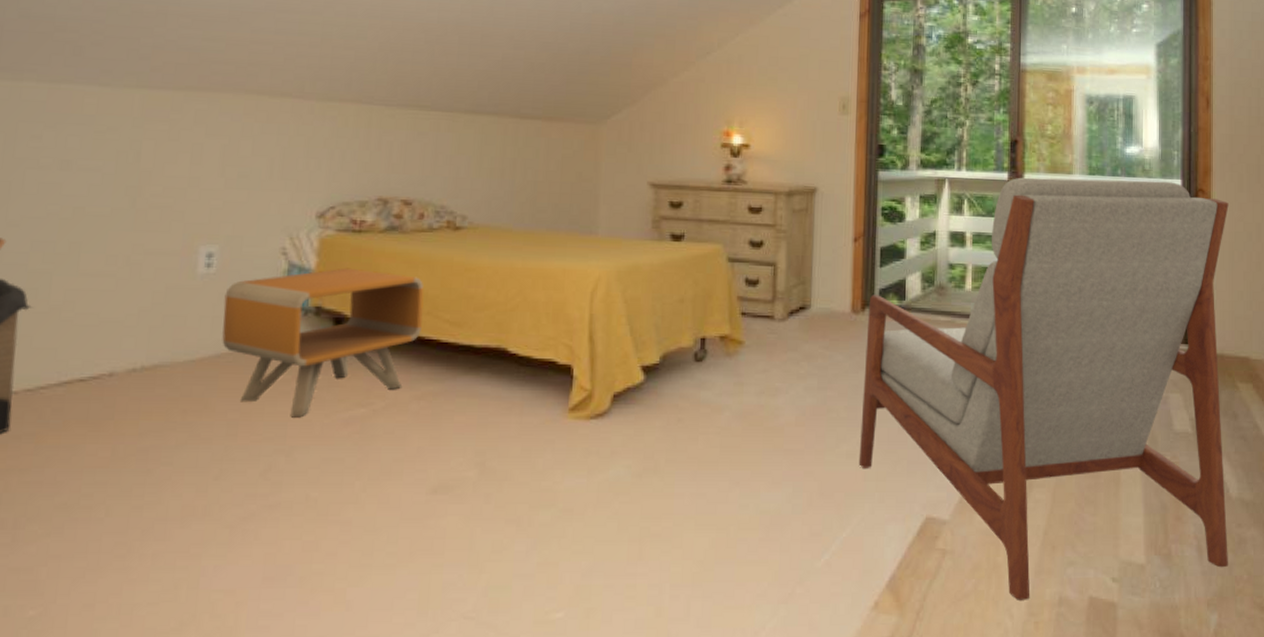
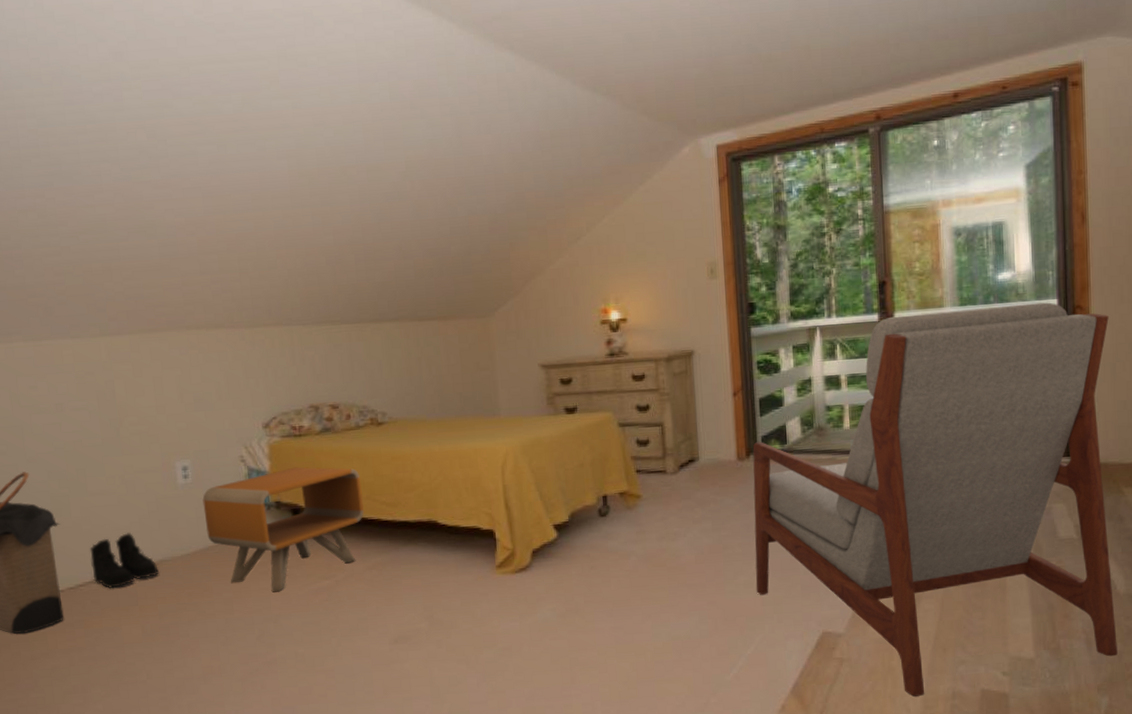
boots: none [61,327,150,396] -> present [89,533,159,589]

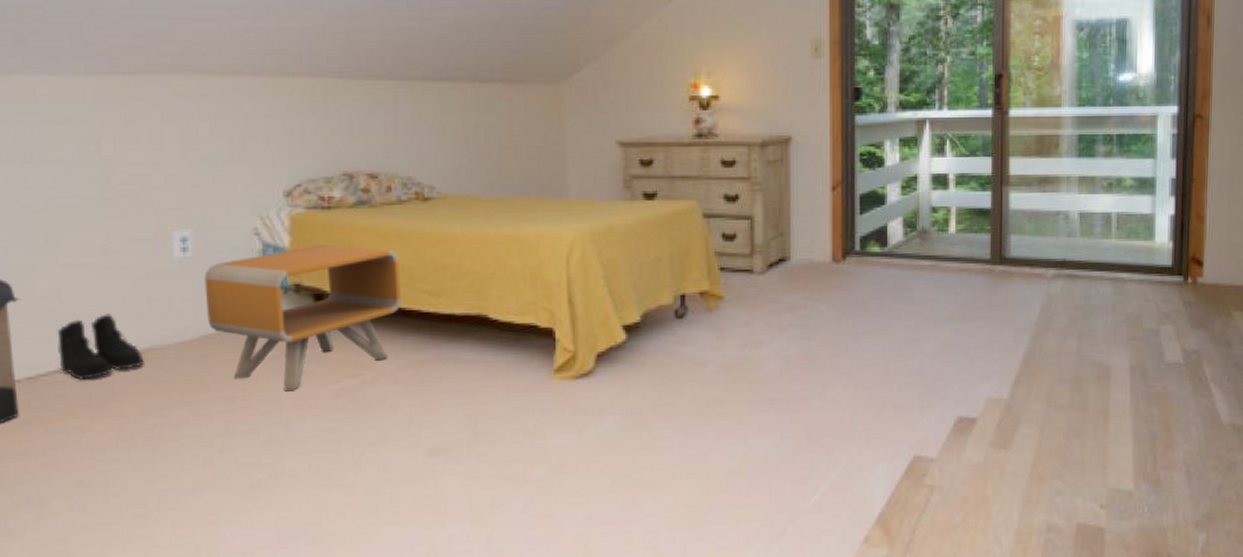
armchair: present [752,302,1117,696] -> none [845,109,1228,529]

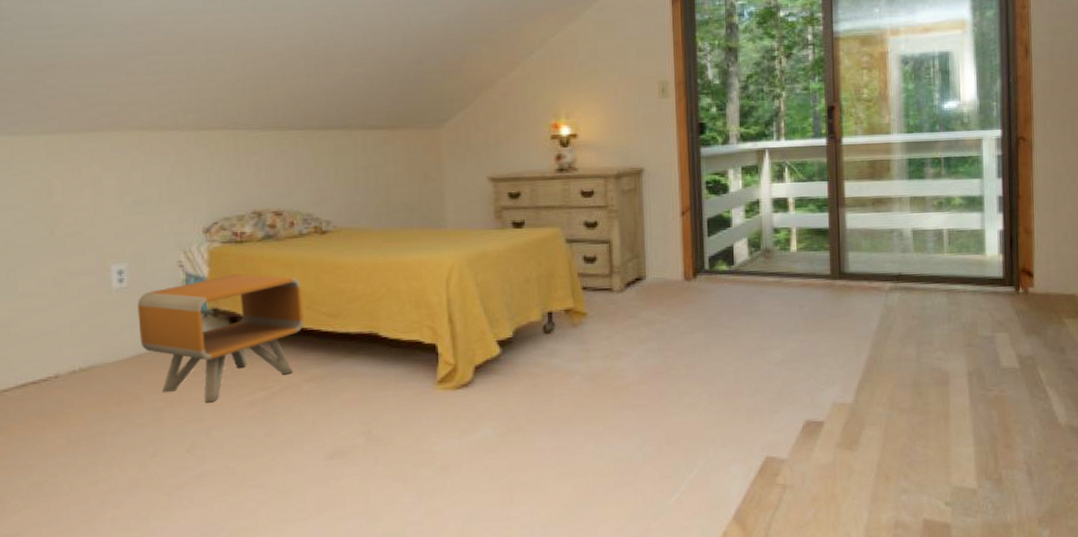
boots: present [57,314,144,381] -> none [16,337,88,396]

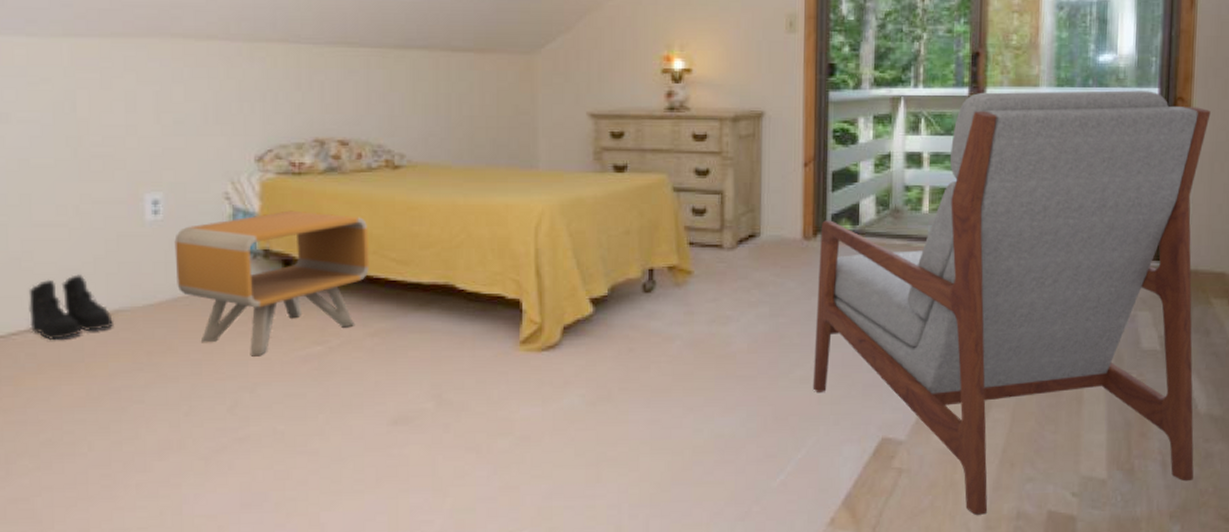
boots: none [16,337,88,396] -> present [28,274,113,341]
armchair: none [699,132,1059,525] -> present [812,90,1211,515]

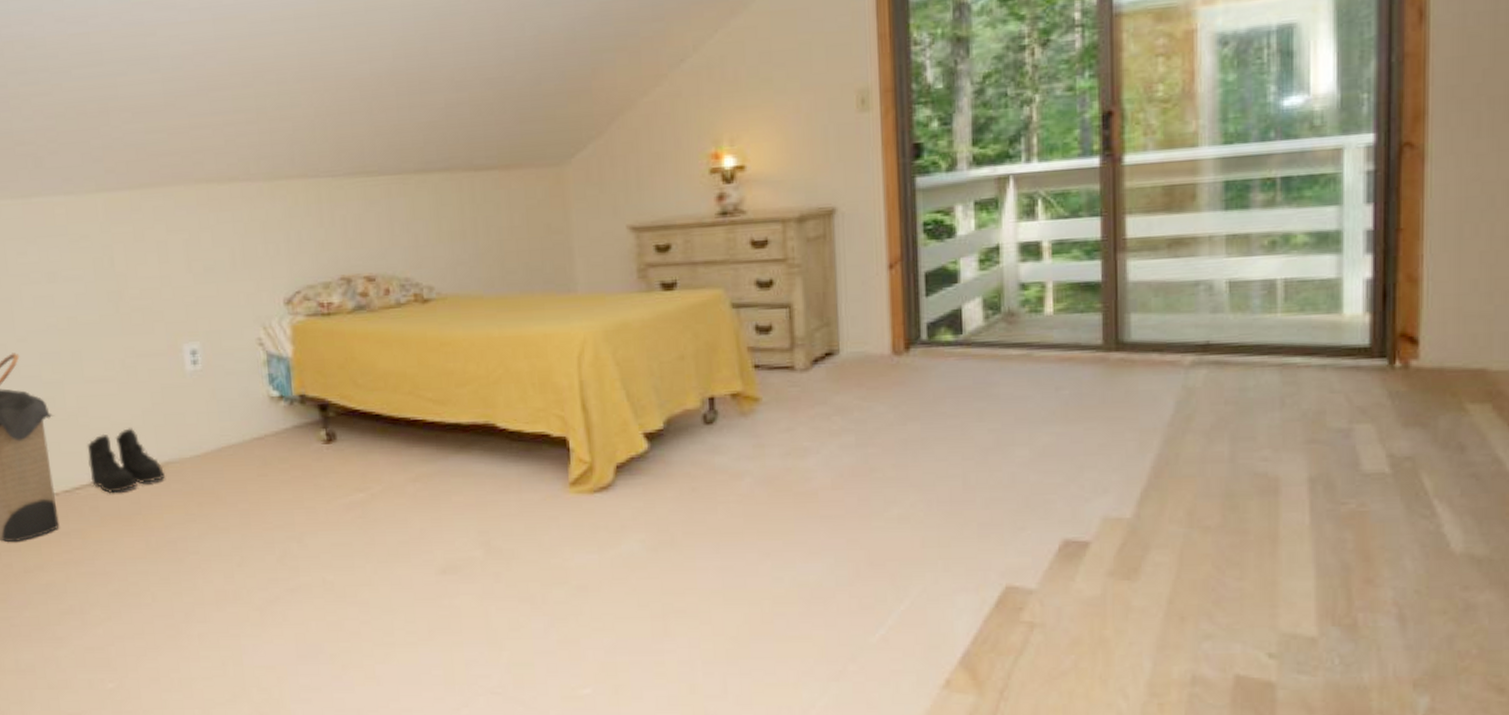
nightstand: present [174,210,369,357] -> none [214,353,406,505]
armchair: present [812,90,1211,515] -> none [914,138,1456,679]

